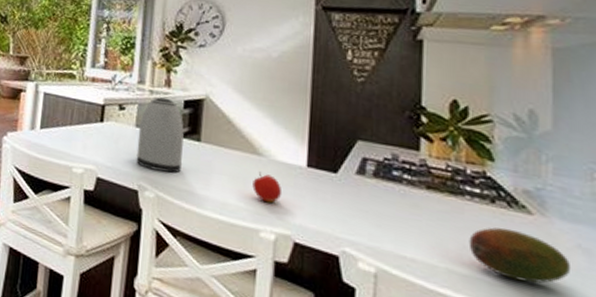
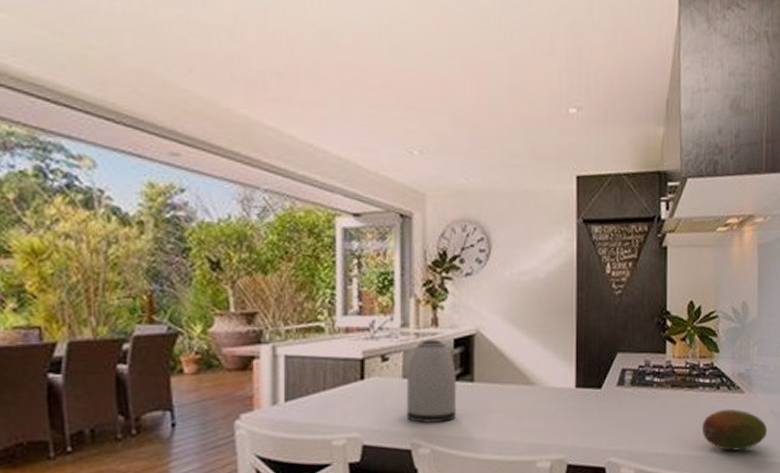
fruit: present [252,172,282,204] -> none [527,402,555,432]

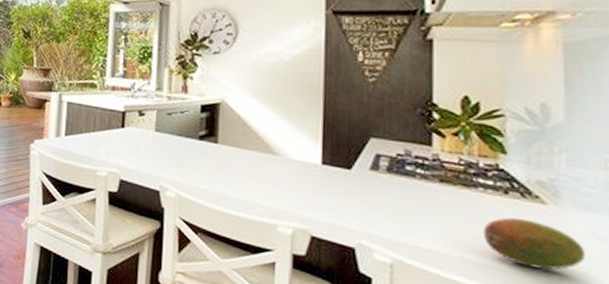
kettle: present [406,339,457,423] -> none [156,102,202,174]

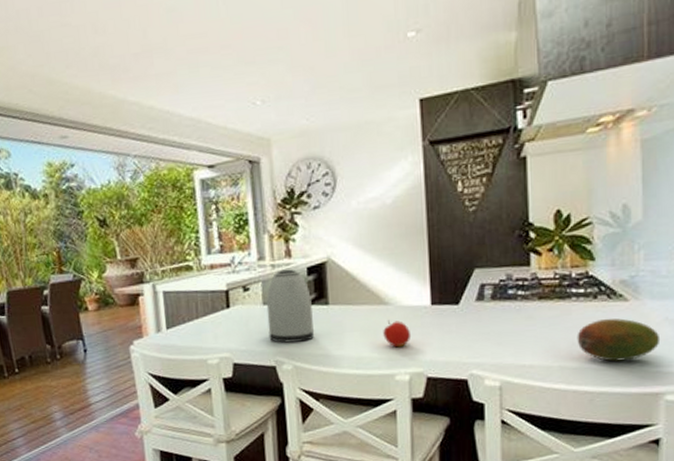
kettle: none [156,102,202,174] -> present [266,269,315,343]
fruit: none [269,170,298,200] -> present [383,320,412,348]

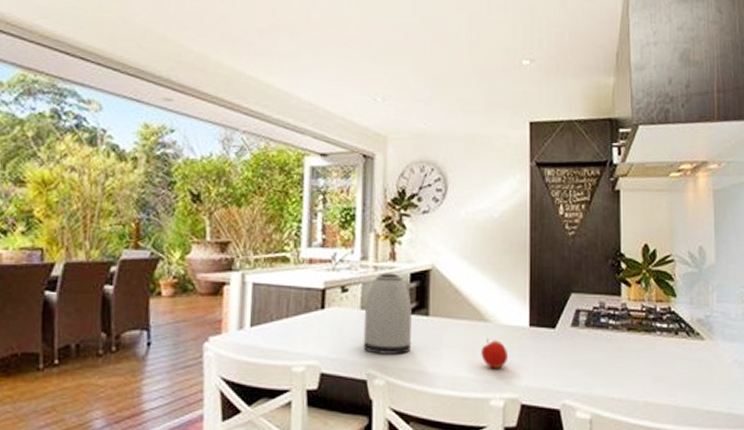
fruit: present [577,318,661,362] -> none [660,355,731,400]

